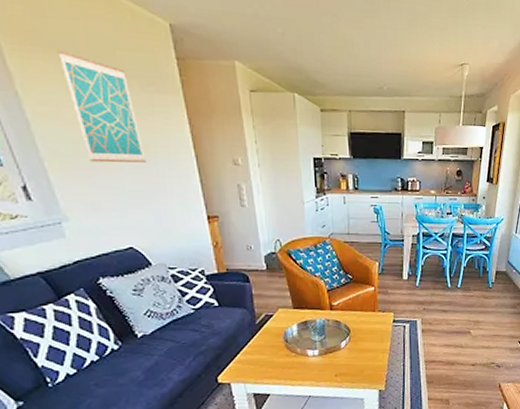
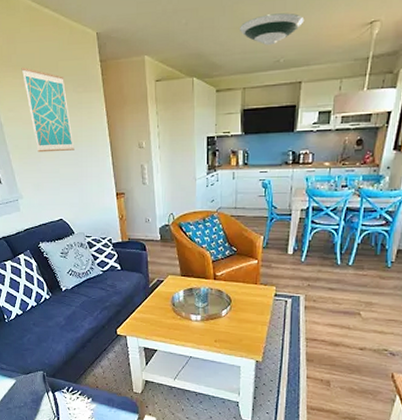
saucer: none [341,40,404,71] -> present [240,13,305,46]

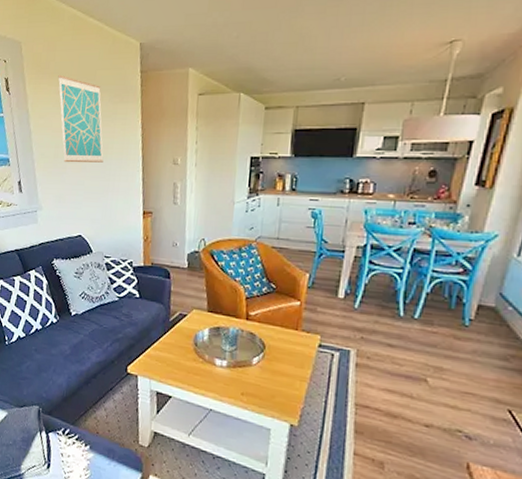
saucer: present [240,13,305,46] -> none [296,29,372,63]

